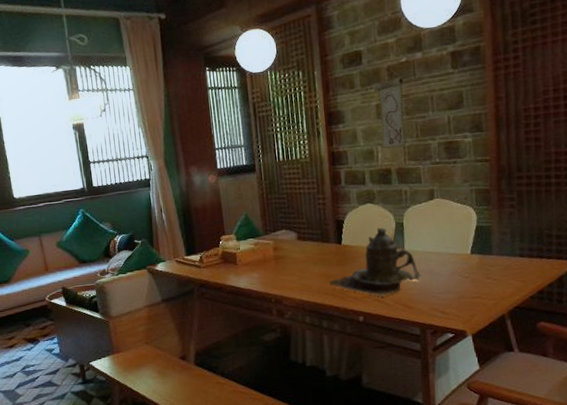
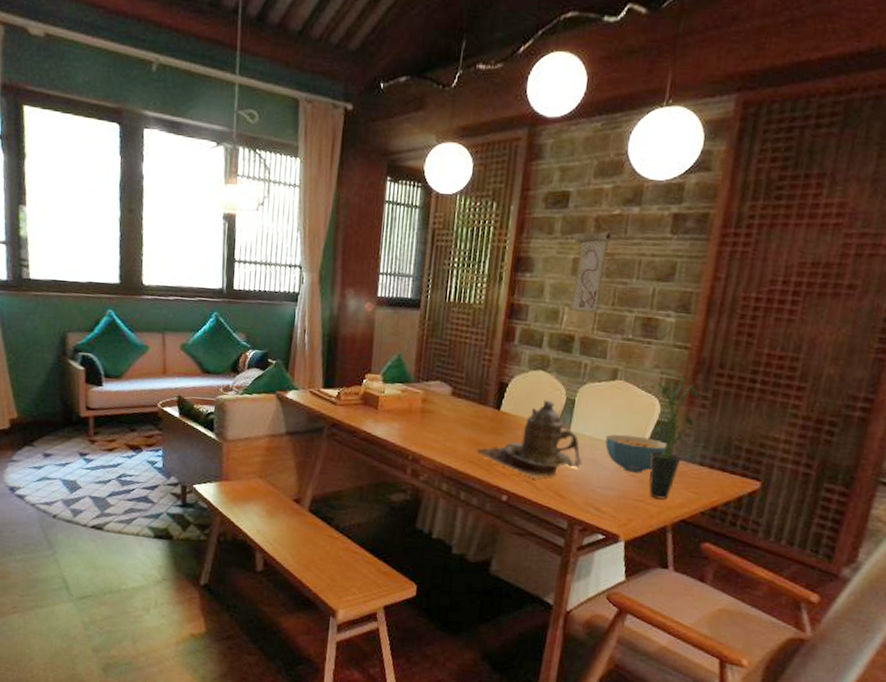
cereal bowl: none [436,242,489,275] -> present [605,434,667,473]
potted plant: none [468,184,514,293] -> present [649,375,700,500]

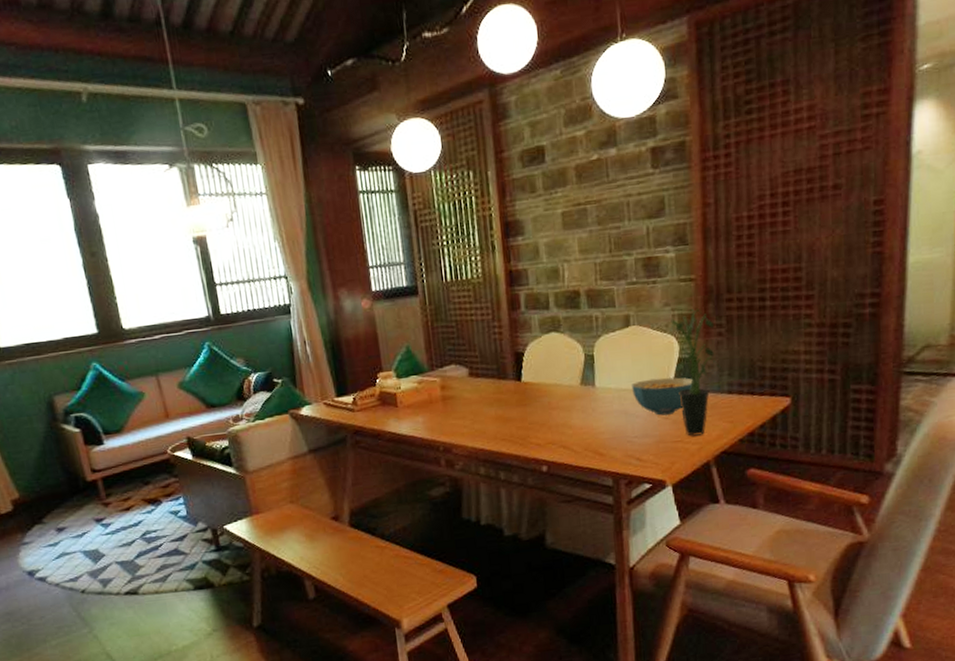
teapot: present [476,400,583,478] -> none [505,361,614,442]
wall scroll: present [569,218,612,313] -> none [557,167,598,267]

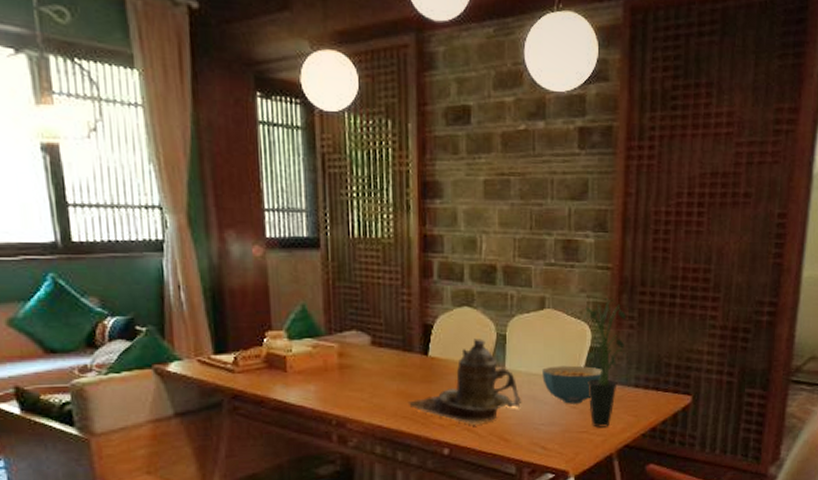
teapot: none [505,361,614,442] -> present [407,339,522,425]

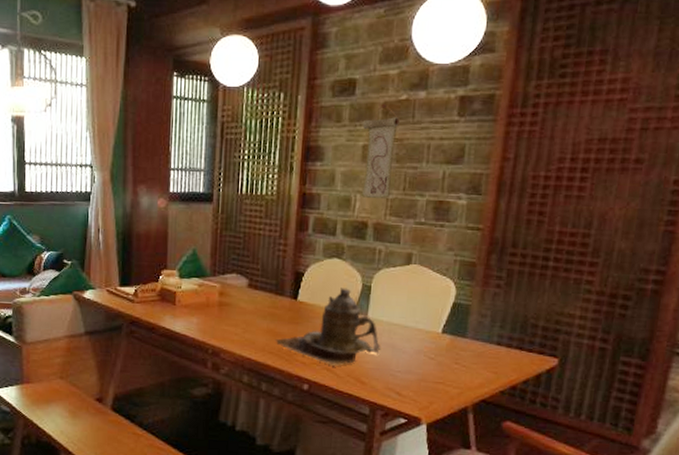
wall scroll: none [481,134,520,240] -> present [361,104,400,199]
cereal bowl: present [542,365,602,404] -> none [403,318,464,356]
potted plant: present [584,297,631,428] -> none [447,256,495,381]

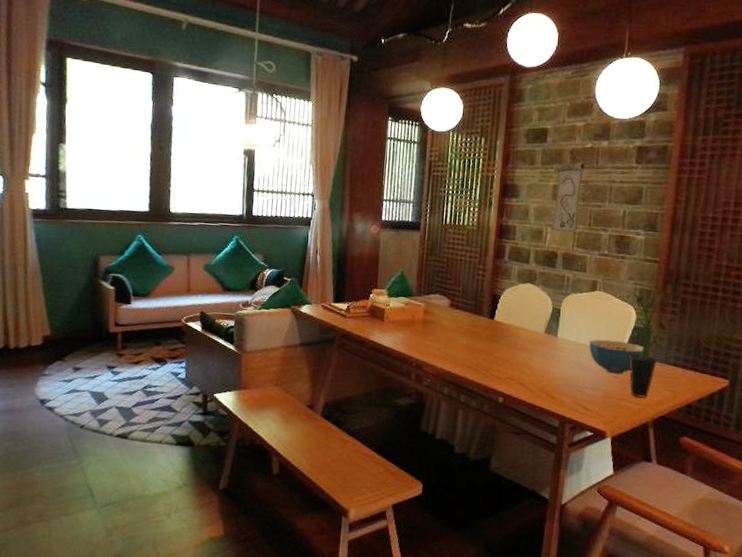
teapot: present [275,288,381,366] -> none [473,310,570,381]
cereal bowl: none [403,318,464,356] -> present [589,339,644,374]
potted plant: none [447,256,495,381] -> present [629,286,671,398]

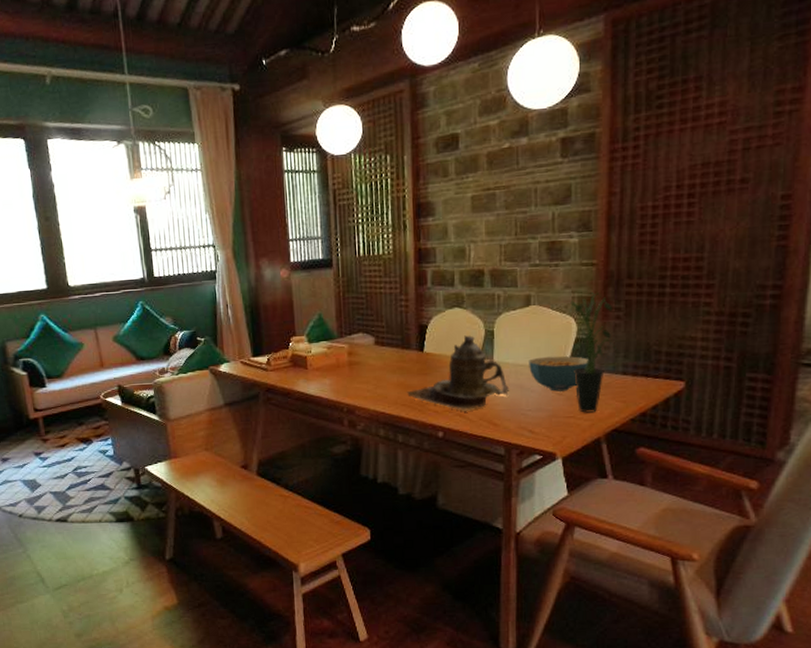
teapot: none [473,310,570,381] -> present [406,335,510,411]
wall scroll: present [551,151,585,232] -> none [468,154,505,247]

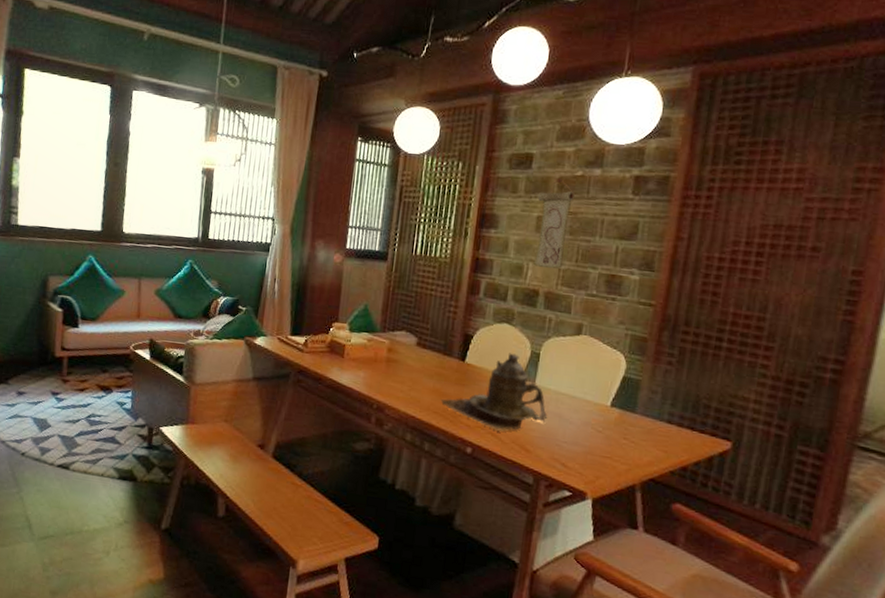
wall scroll: none [468,154,505,247] -> present [533,179,574,269]
cereal bowl: present [529,356,588,392] -> none [570,389,634,429]
potted plant: present [569,291,618,413] -> none [616,332,666,457]

